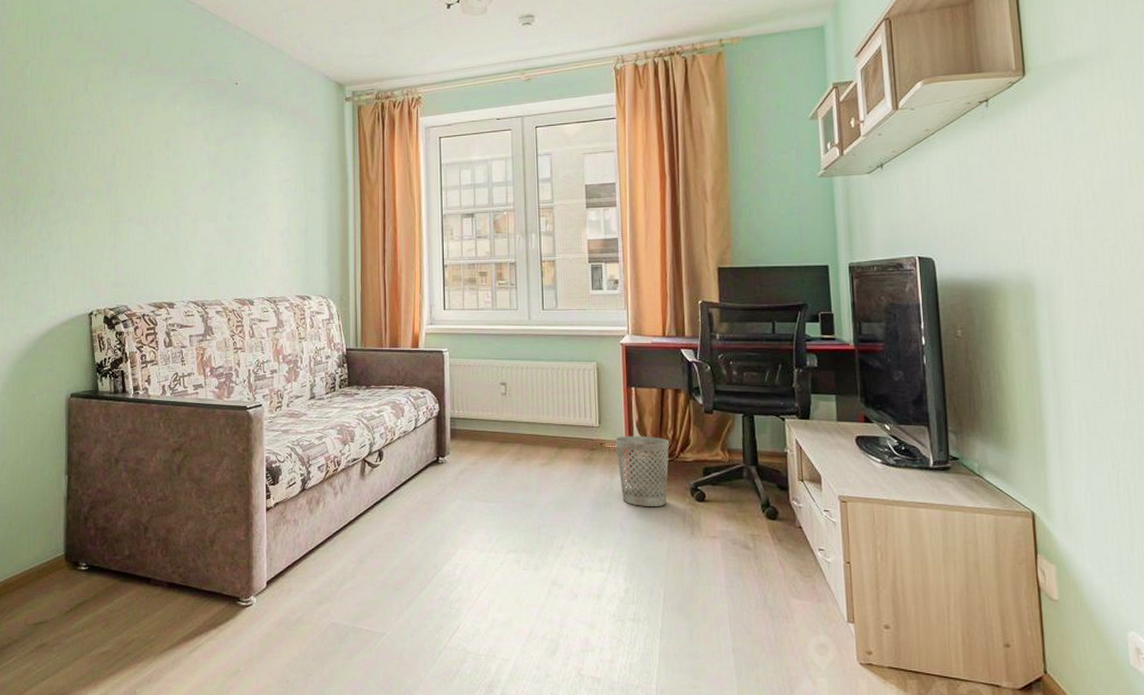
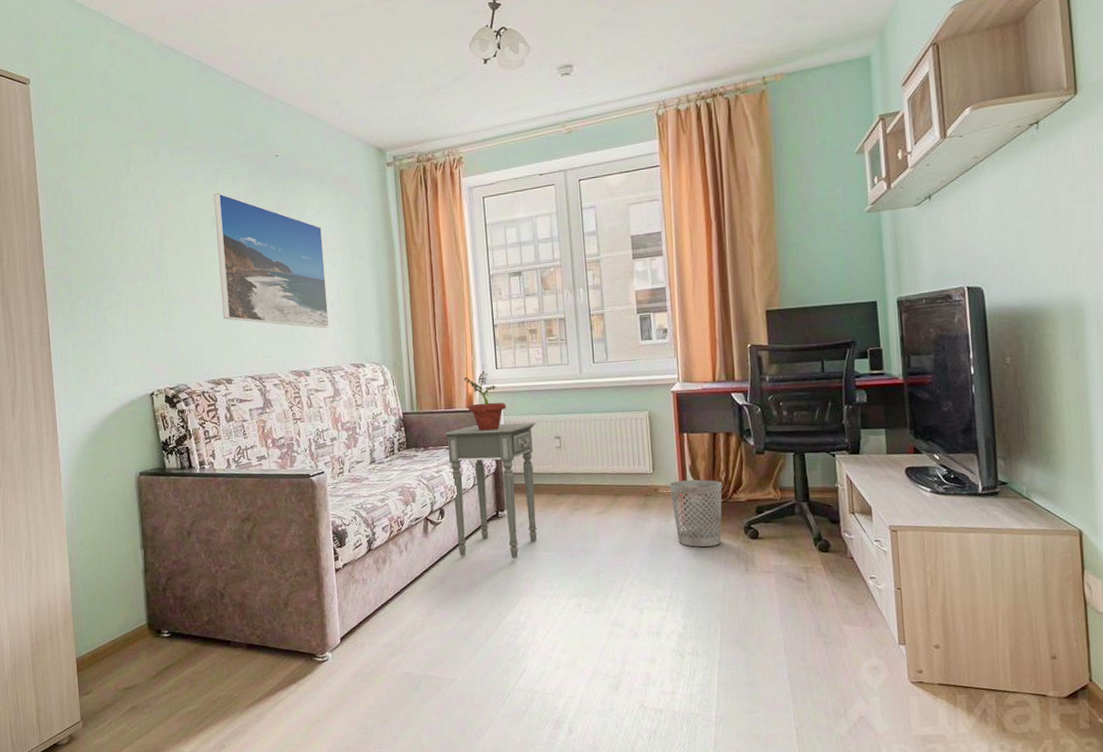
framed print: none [170,117,277,258] -> present [213,193,329,329]
side table: none [389,366,482,507] -> present [445,422,537,559]
potted plant: none [411,310,452,372] -> present [464,370,506,431]

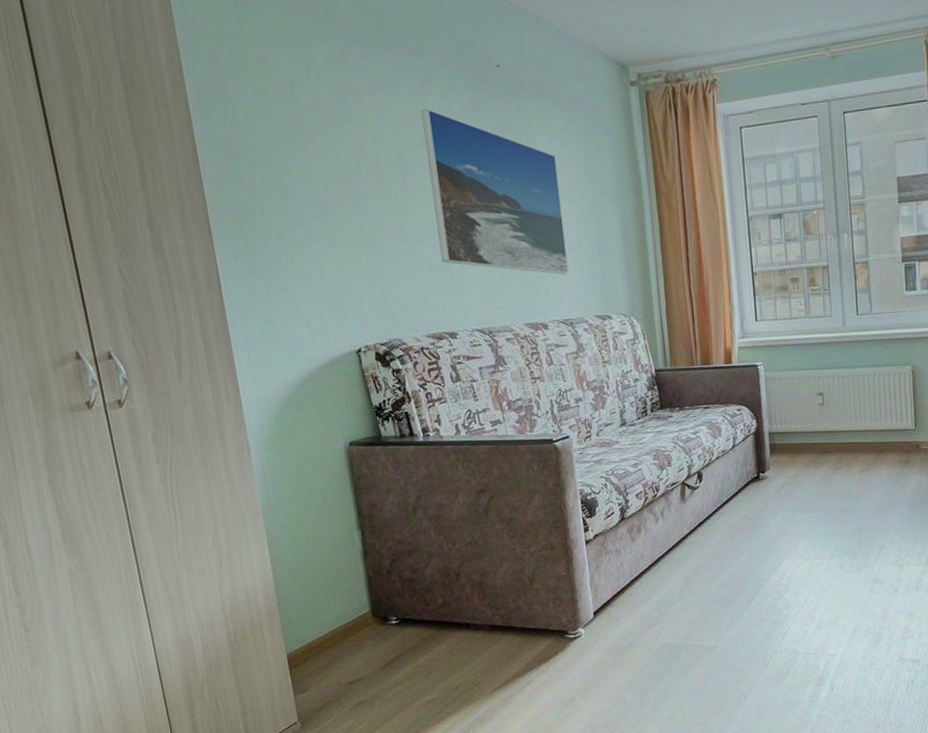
side table: present [445,422,537,559] -> none [702,378,800,522]
potted plant: present [464,370,506,431] -> none [722,323,767,389]

